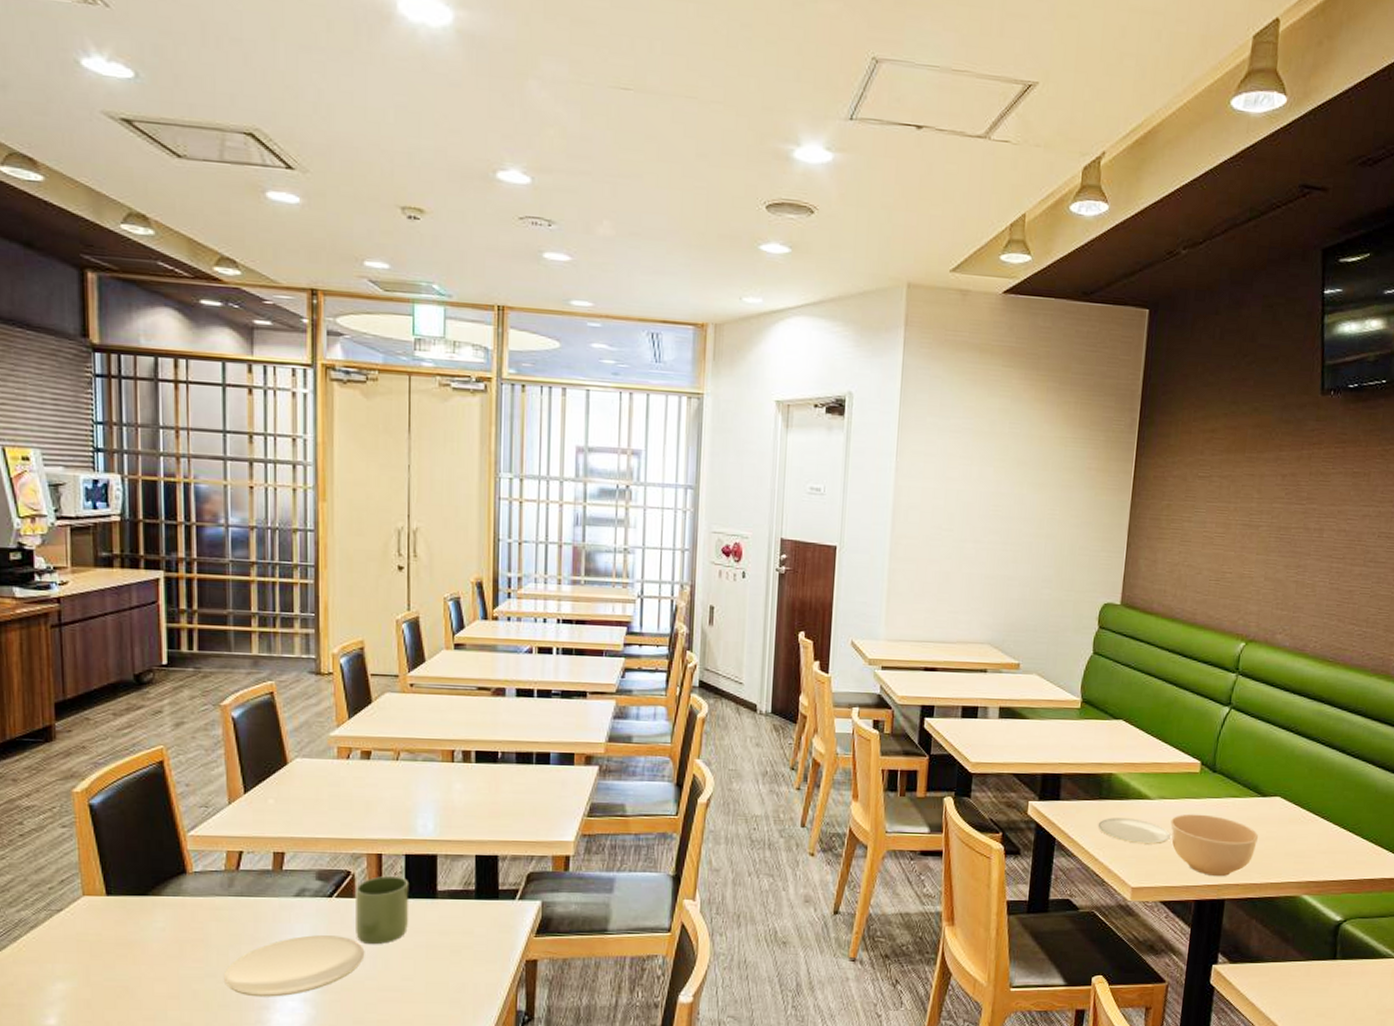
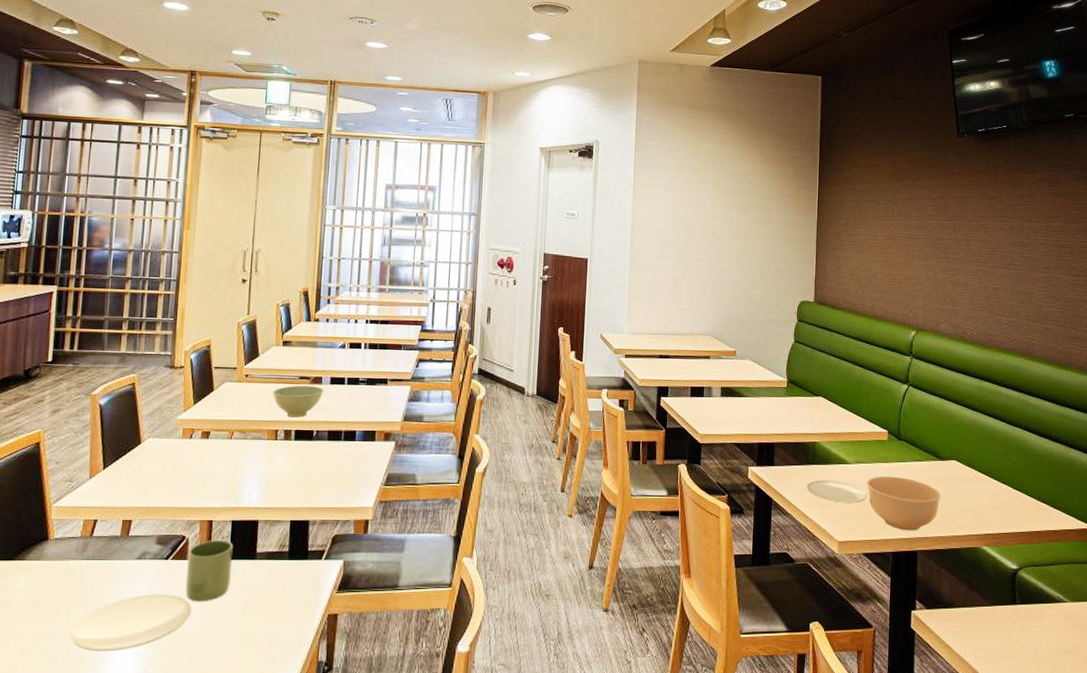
bowl: none [445,697,509,736] -> present [273,385,324,418]

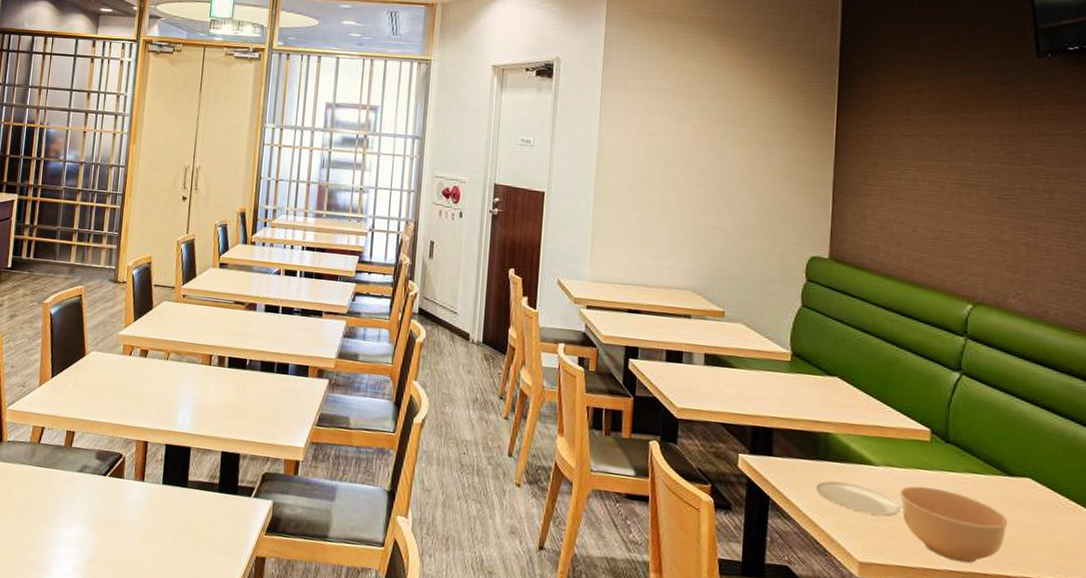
plate: present [70,594,192,652] -> none [17,508,126,562]
mug: present [185,539,234,601] -> none [121,461,167,524]
bowl: present [273,385,324,418] -> none [208,310,258,344]

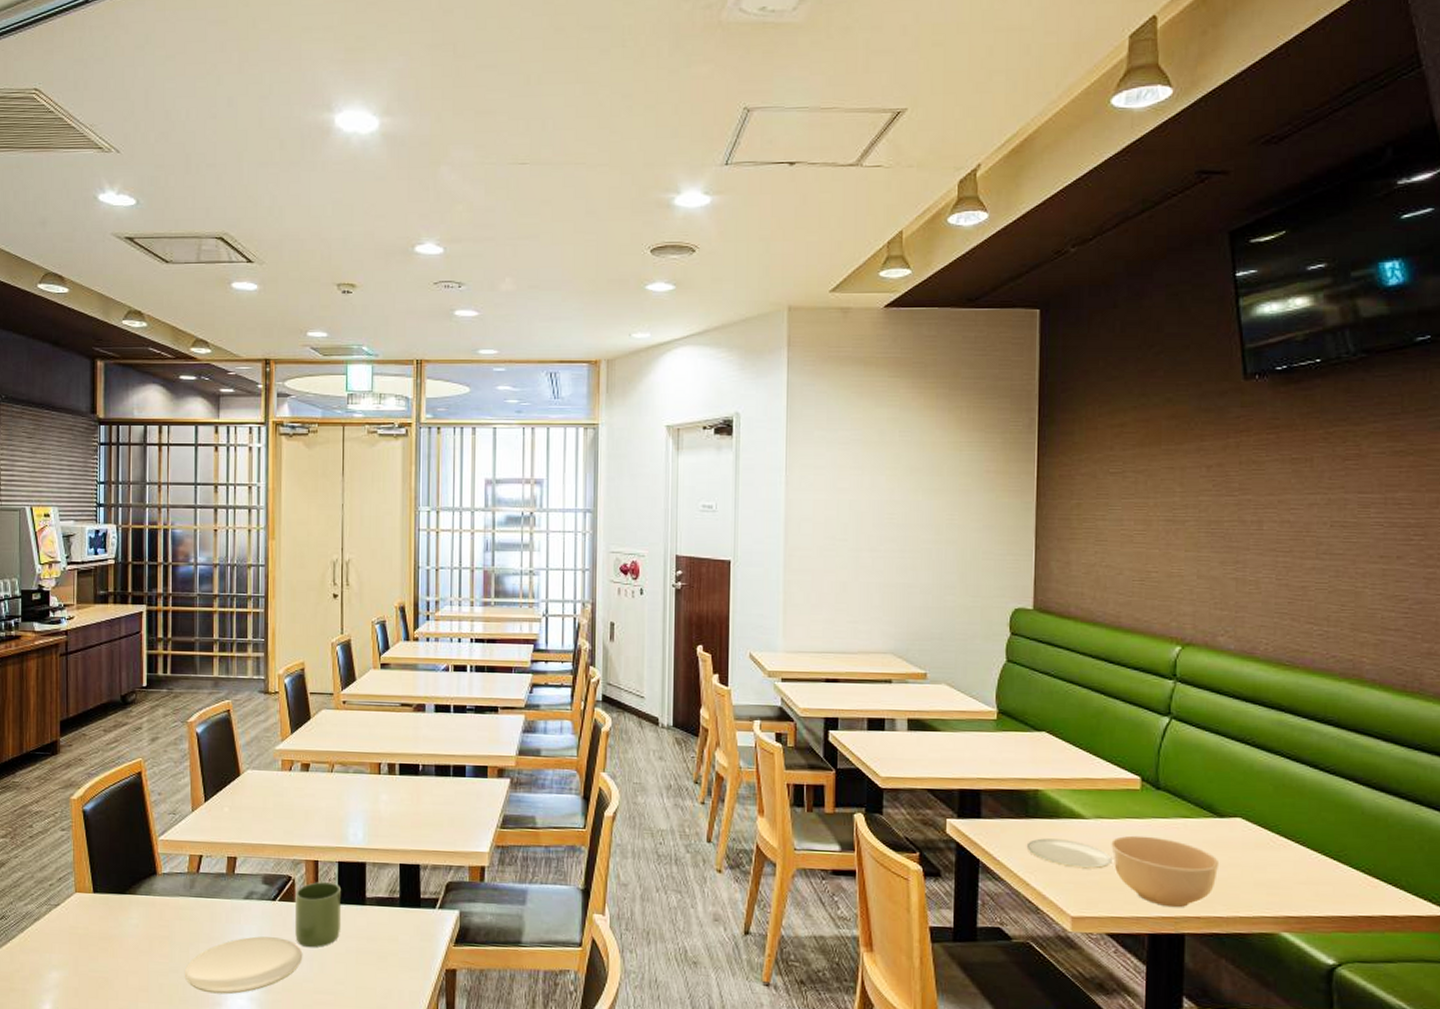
plate: none [17,508,126,562] -> present [184,936,303,995]
mug: none [121,461,167,524] -> present [295,881,342,947]

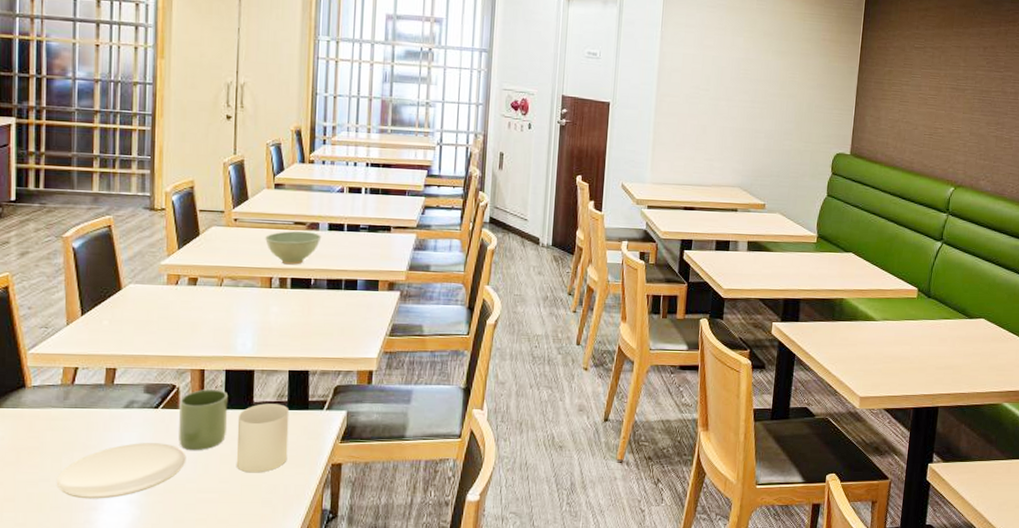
cup: none [350,899,402,975] -> present [236,403,290,473]
bowl: none [373,713,428,750] -> present [265,231,322,265]
plate: present [1026,838,1112,869] -> none [831,336,893,360]
bowl: present [1111,835,1220,908] -> none [892,333,967,388]

